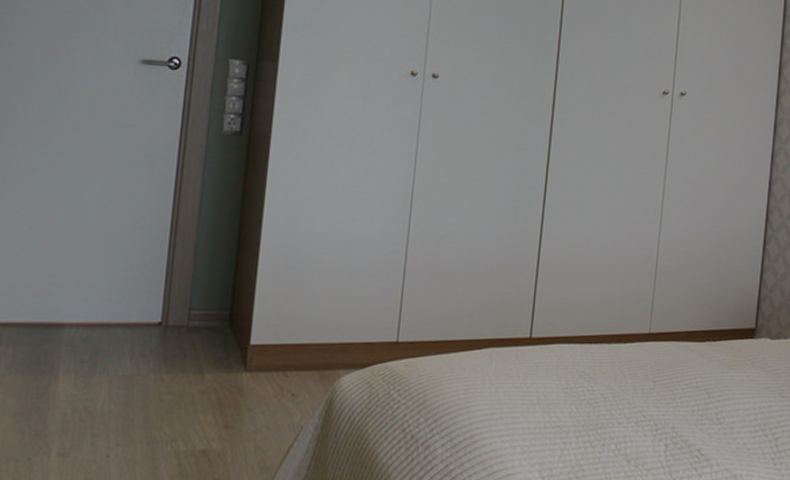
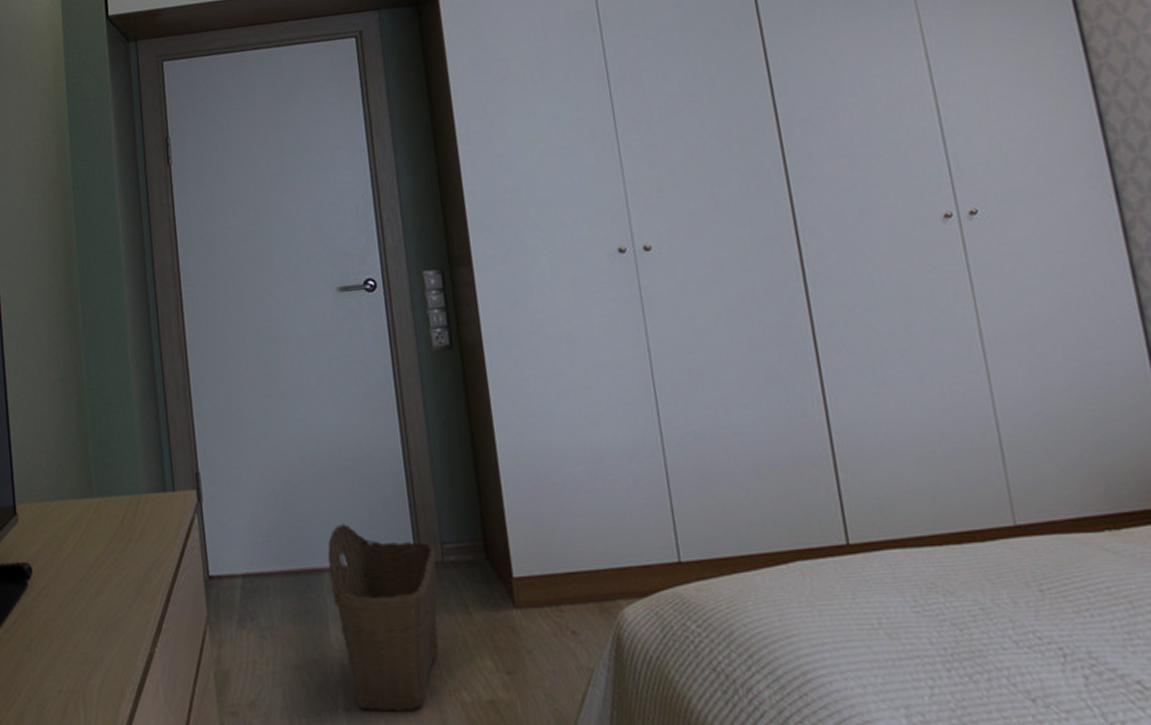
wicker basket: none [68,283,183,458] -> present [327,523,439,712]

